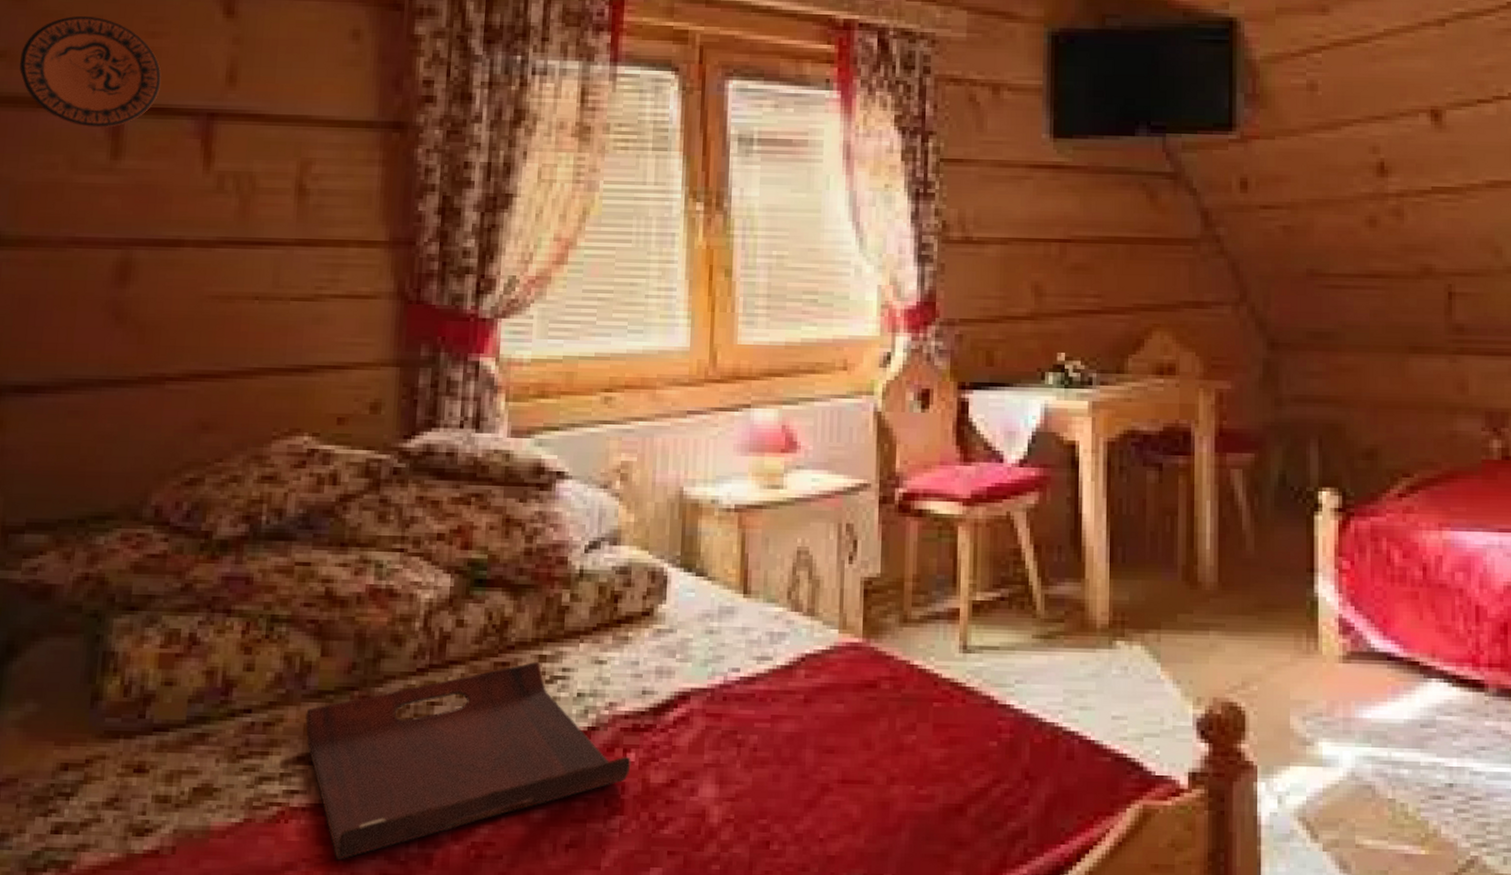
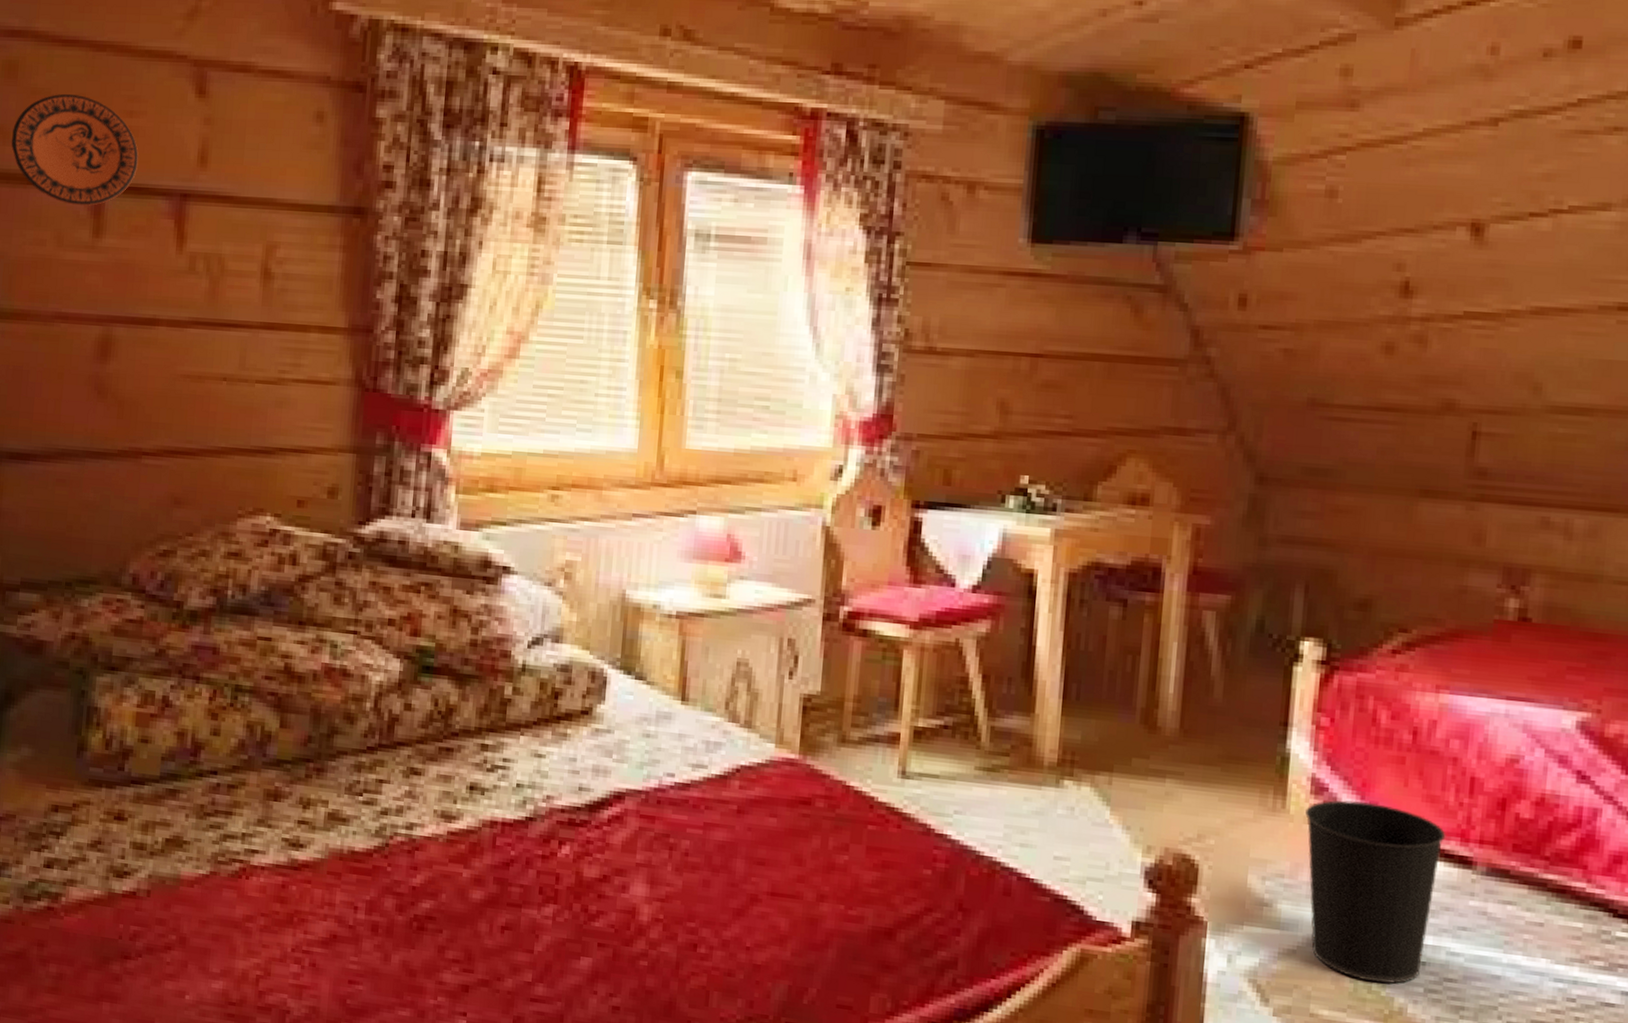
serving tray: present [305,662,631,860] -> none [265,750,566,919]
wastebasket: none [1336,636,1460,808] -> present [1305,800,1446,984]

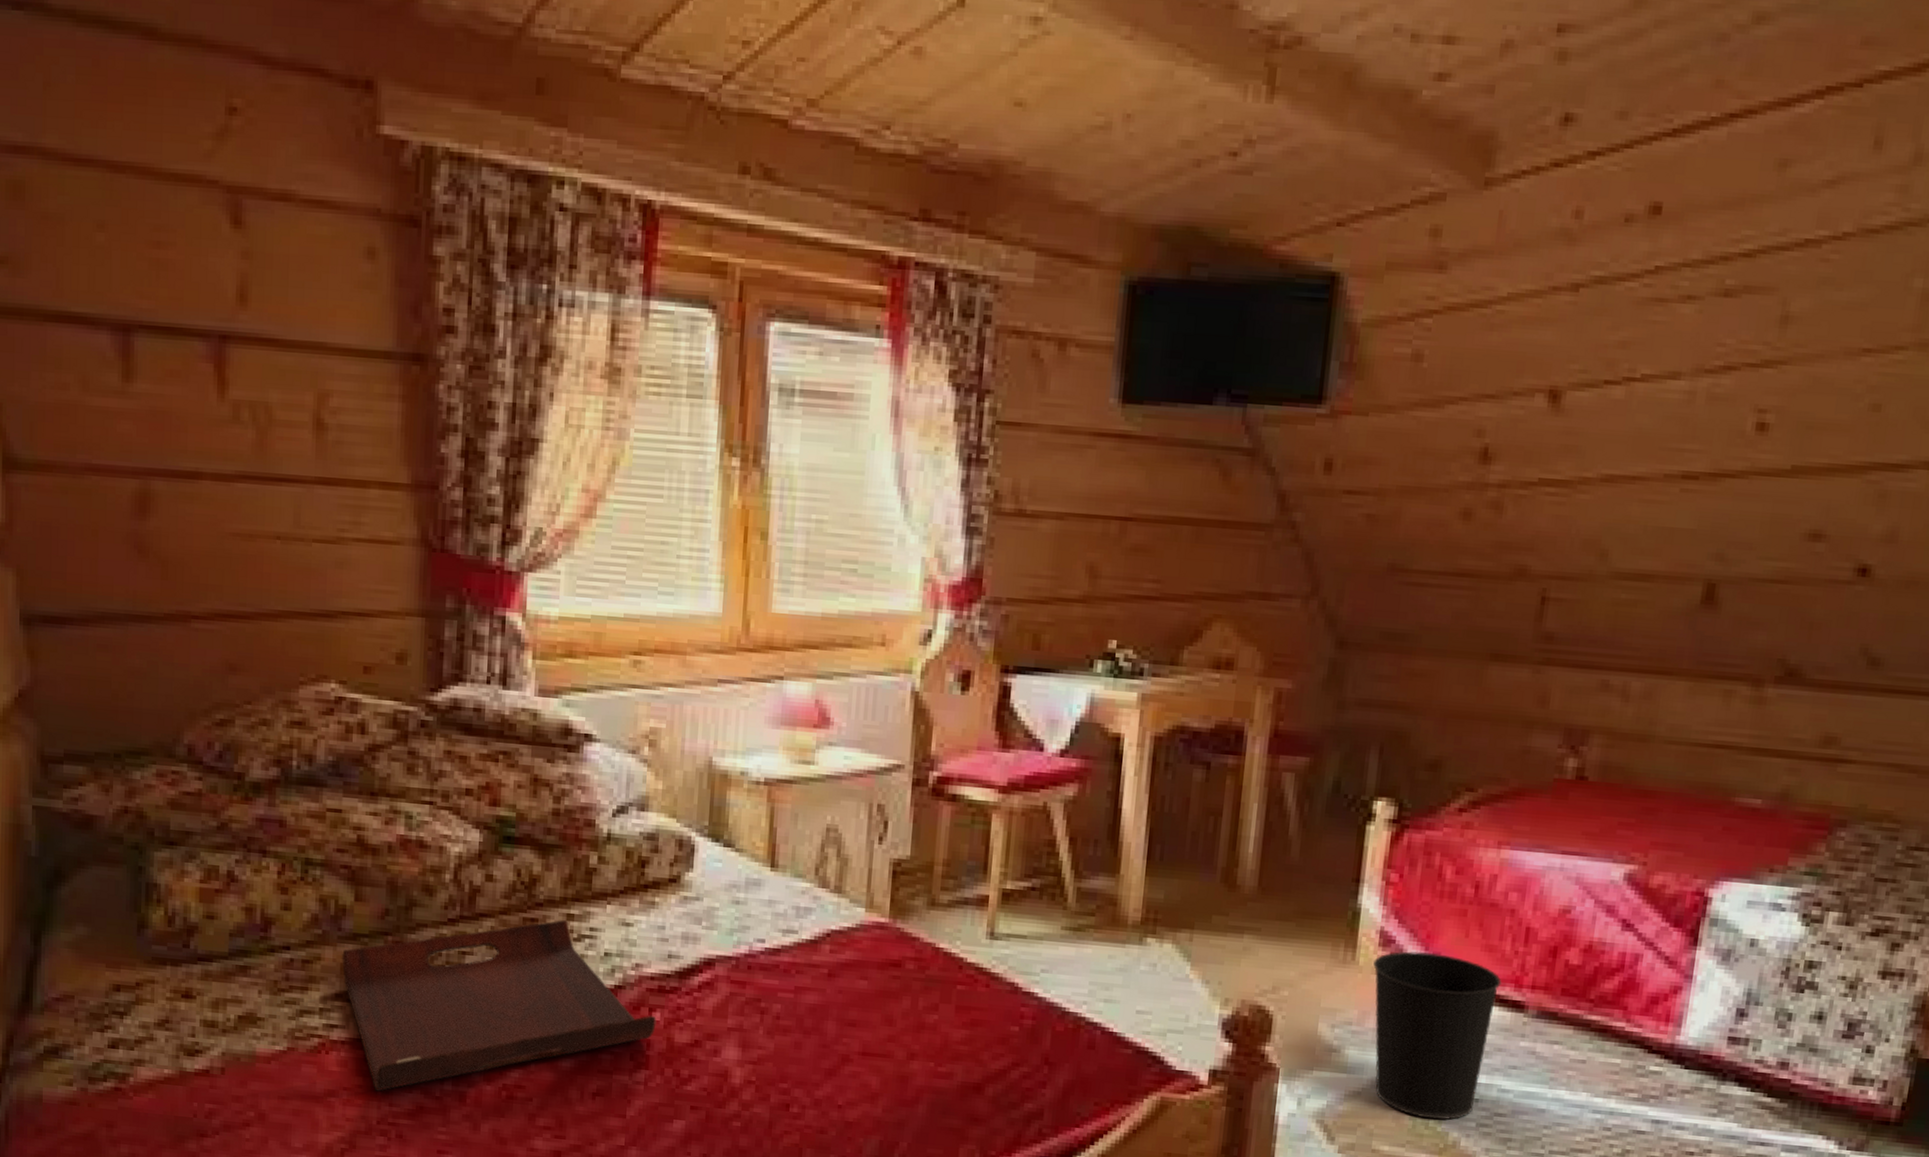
decorative plate: present [11,93,139,206] -> none [22,219,169,347]
serving tray: none [265,750,566,919] -> present [342,920,657,1092]

